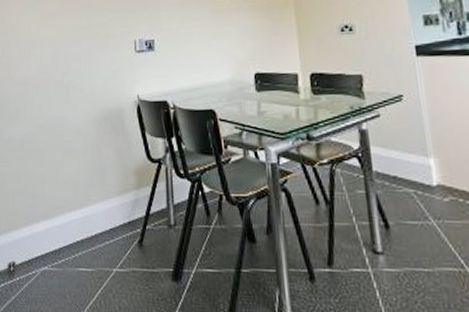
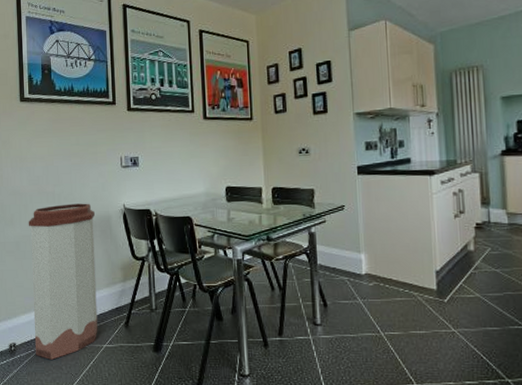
trash can: none [34,94,108,285] -> present [28,203,98,360]

